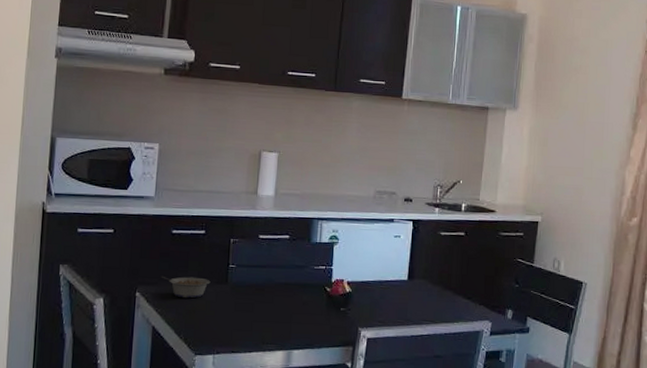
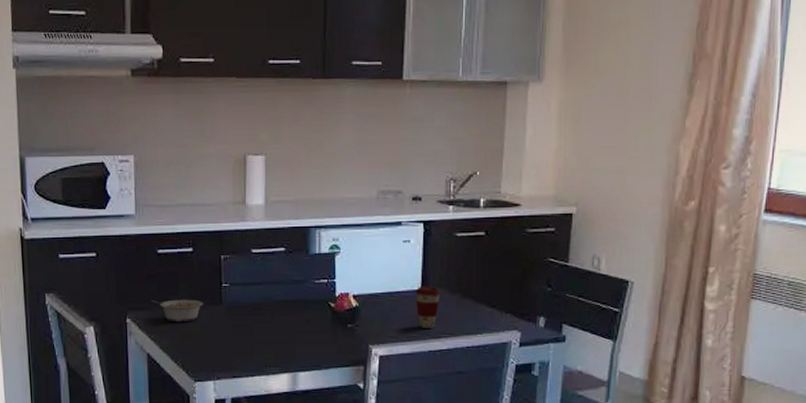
coffee cup: none [402,276,425,315] -> present [415,286,441,328]

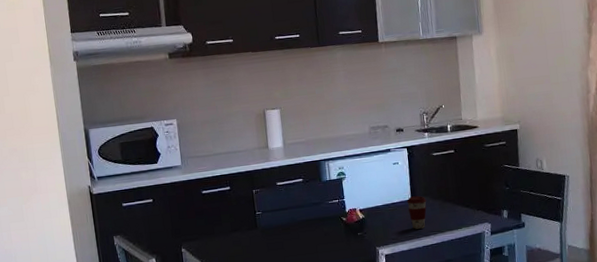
legume: present [150,299,204,322] -> none [200,227,243,247]

